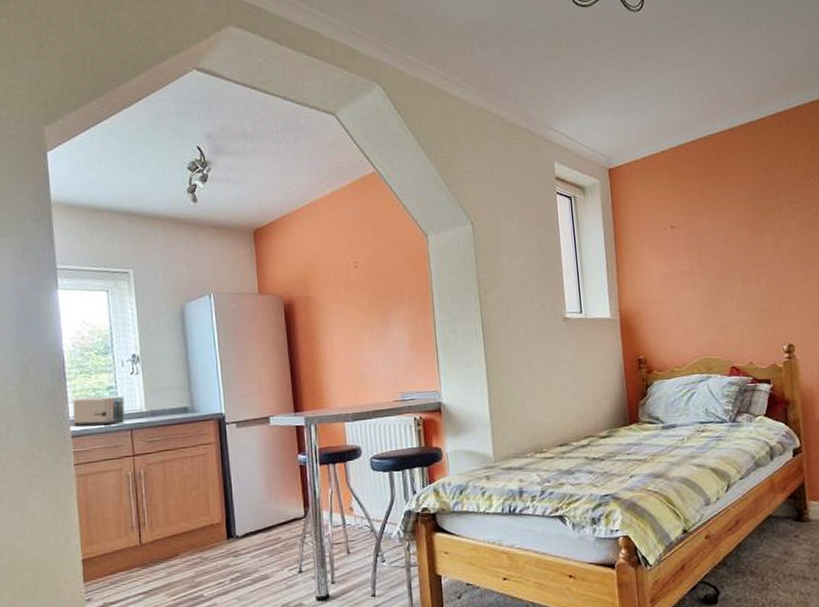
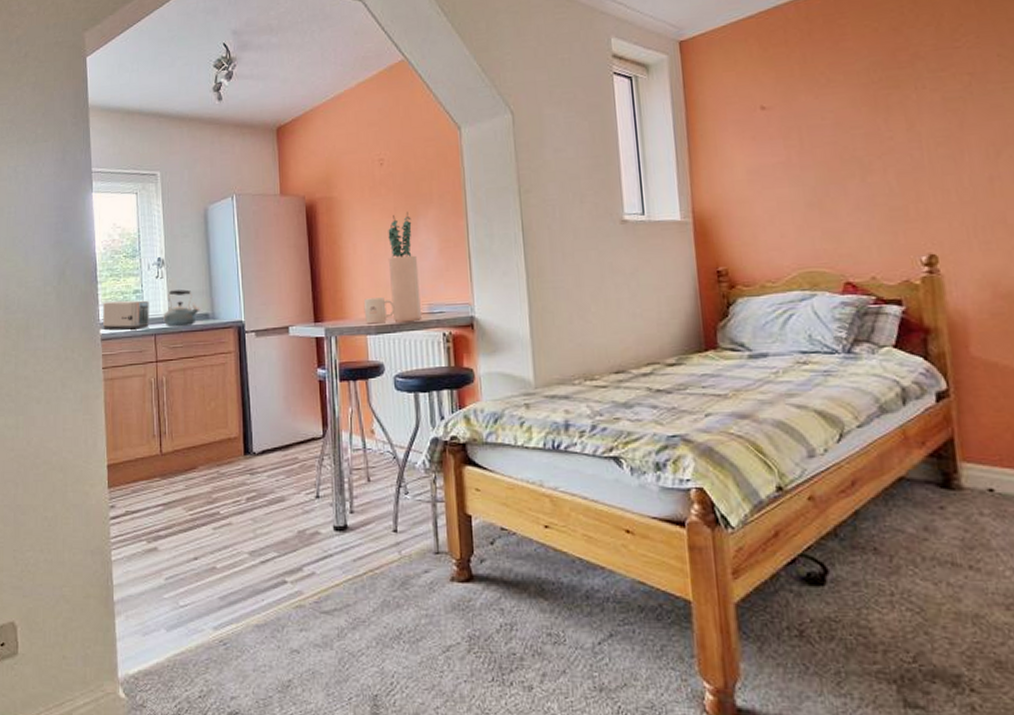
kettle: none [139,385,179,422] -> present [163,289,200,327]
mug: none [341,387,369,412] -> present [363,297,394,324]
vase: none [363,310,395,410] -> present [388,211,421,323]

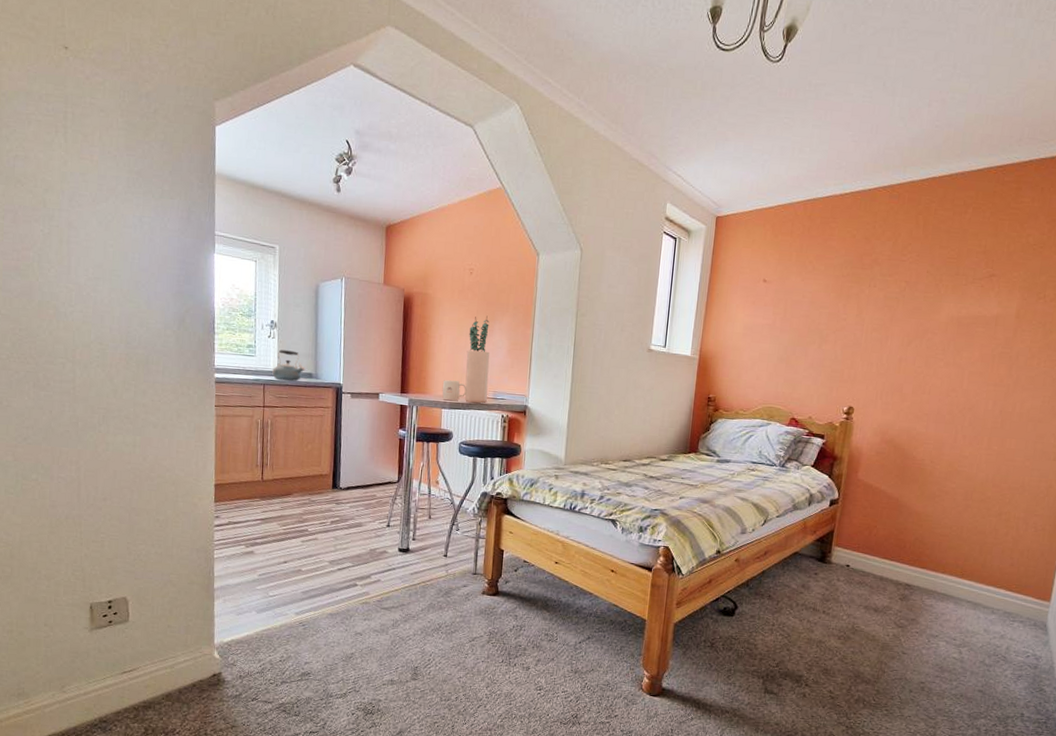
toaster: present [103,300,149,330] -> none [218,350,261,378]

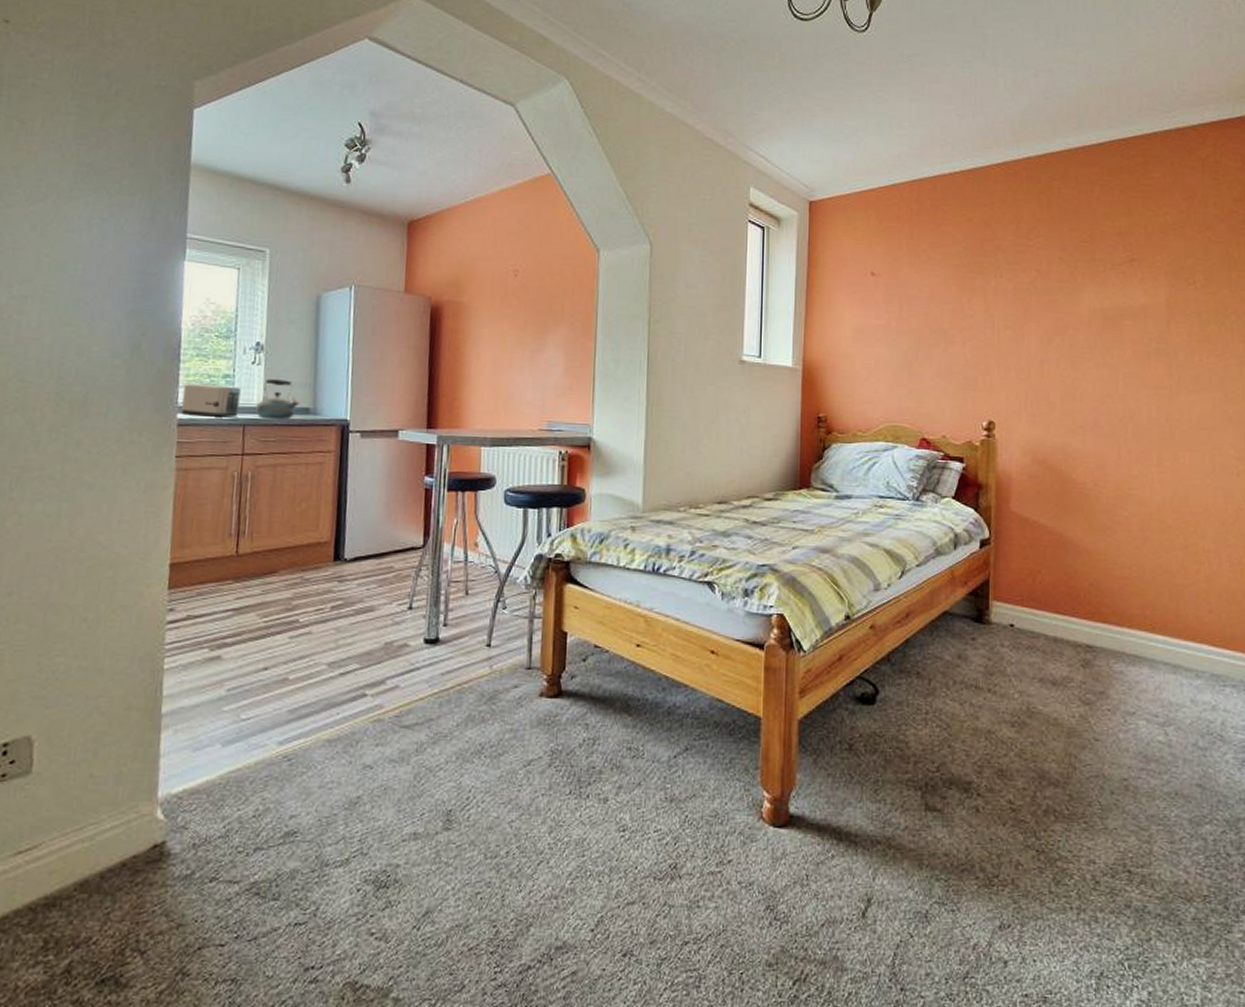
toaster: none [218,350,261,378] -> present [181,383,241,418]
mug: present [442,380,466,401] -> none [480,409,512,436]
vase: present [464,315,490,404] -> none [510,326,542,438]

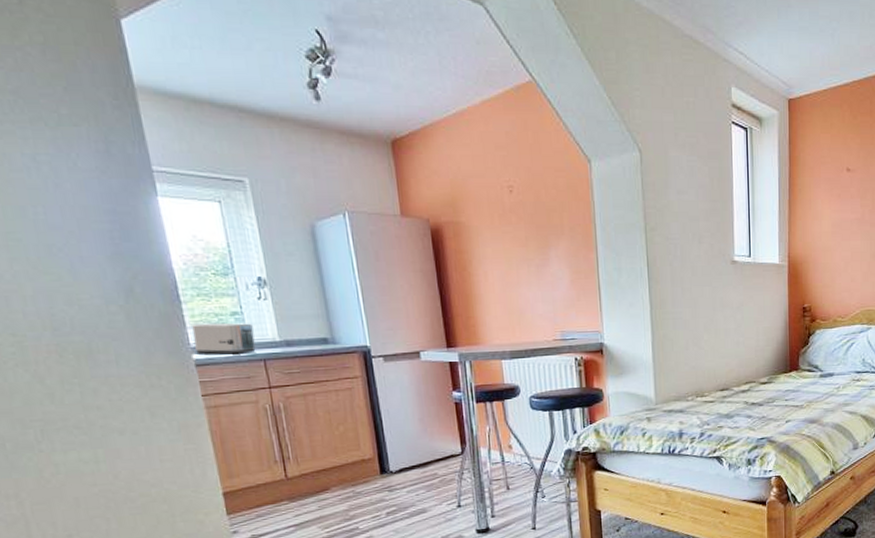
kettle: present [255,379,301,420] -> none [272,312,317,352]

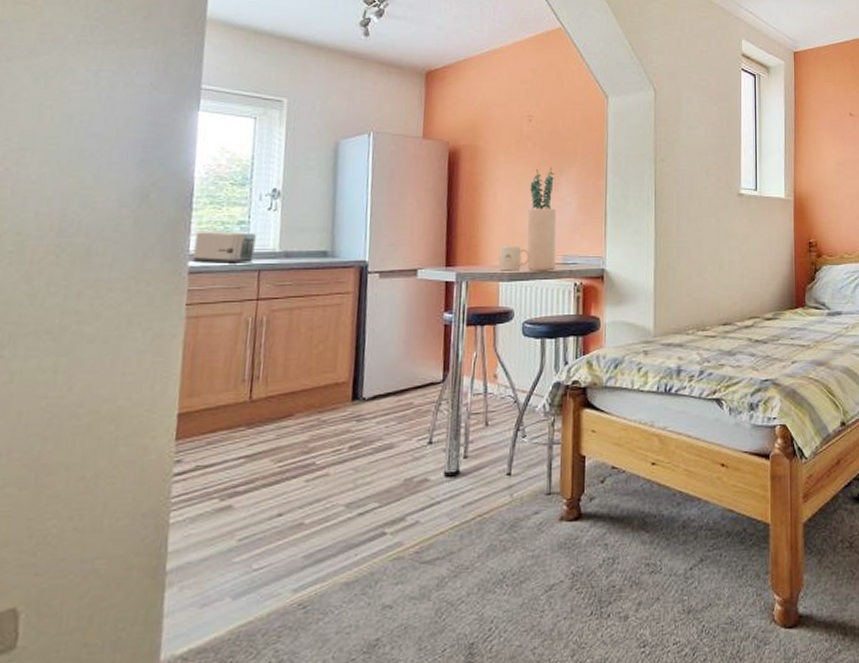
mug: none [497,324,528,350] -> present [498,246,529,271]
vase: none [520,241,554,348] -> present [527,167,557,271]

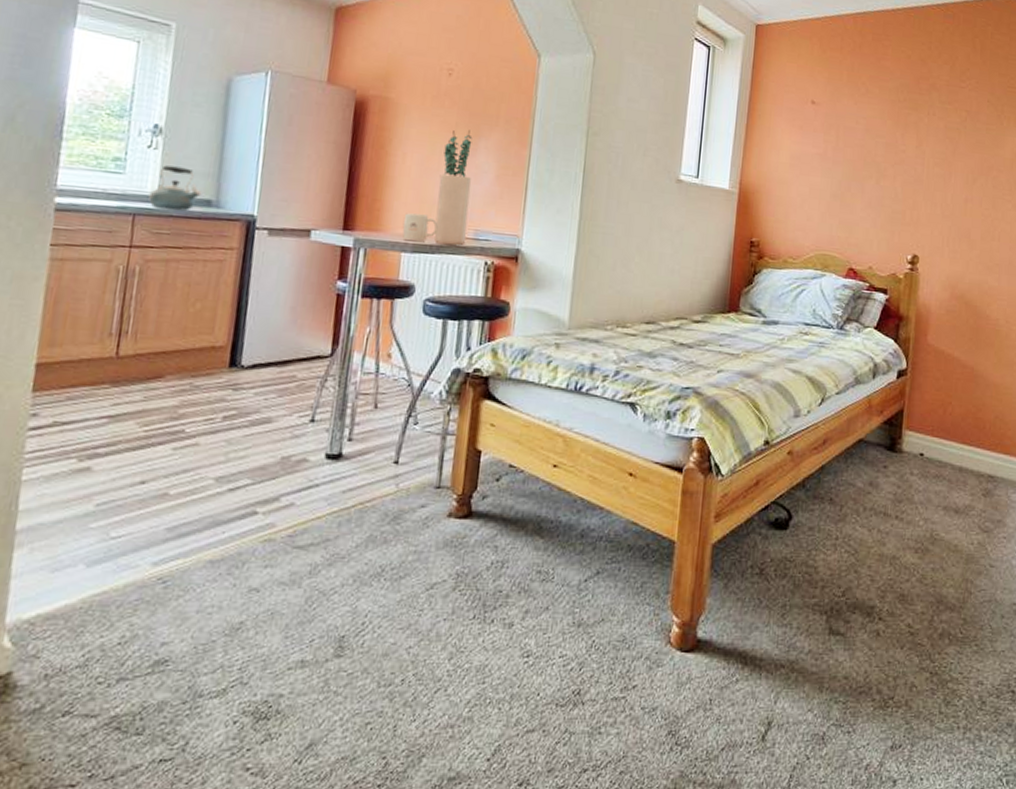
toaster: present [193,231,256,263] -> none [60,164,133,205]
kettle: none [271,224,318,264] -> present [148,165,202,212]

